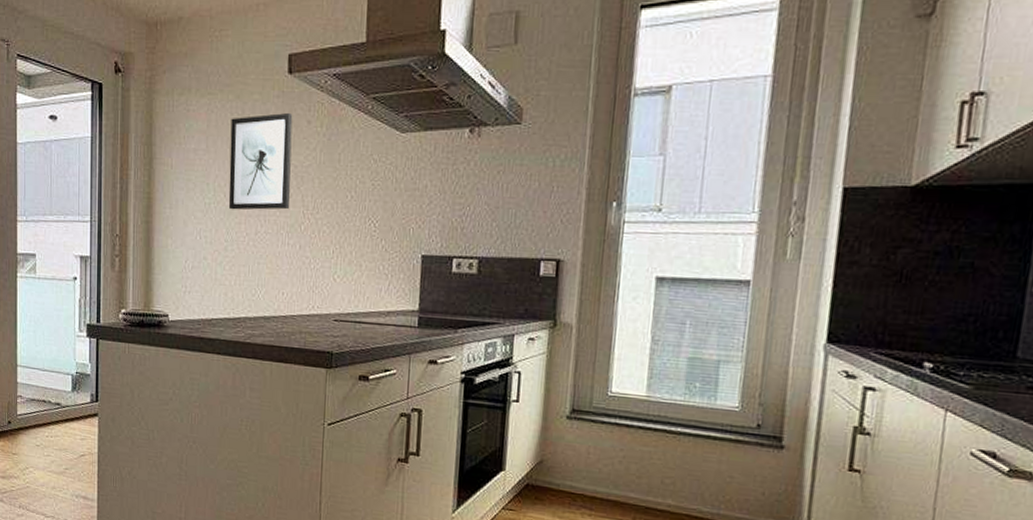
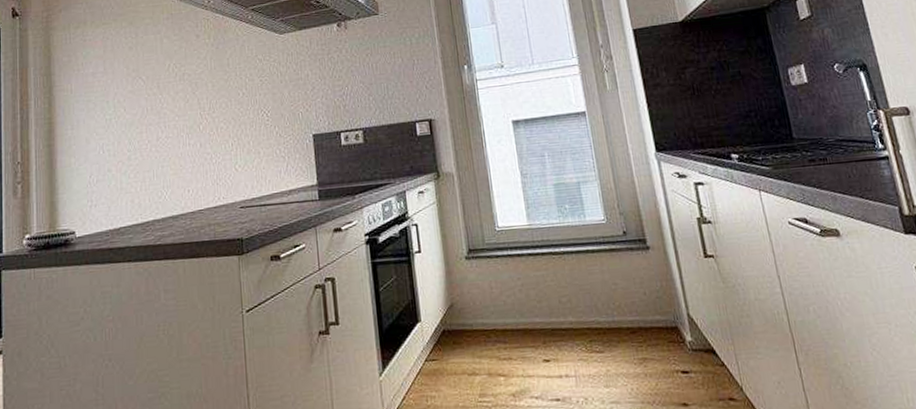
wall art: present [228,112,293,210] -> none [126,30,188,122]

